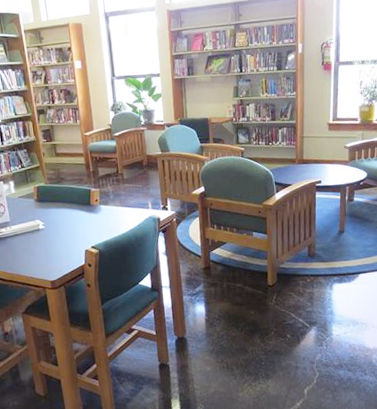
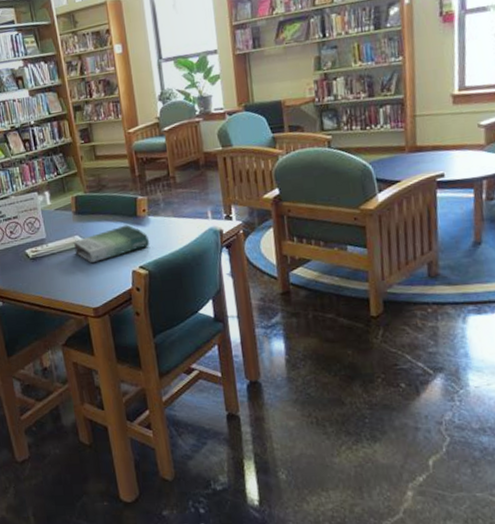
book: none [34,212,101,243] -> present [73,224,150,262]

